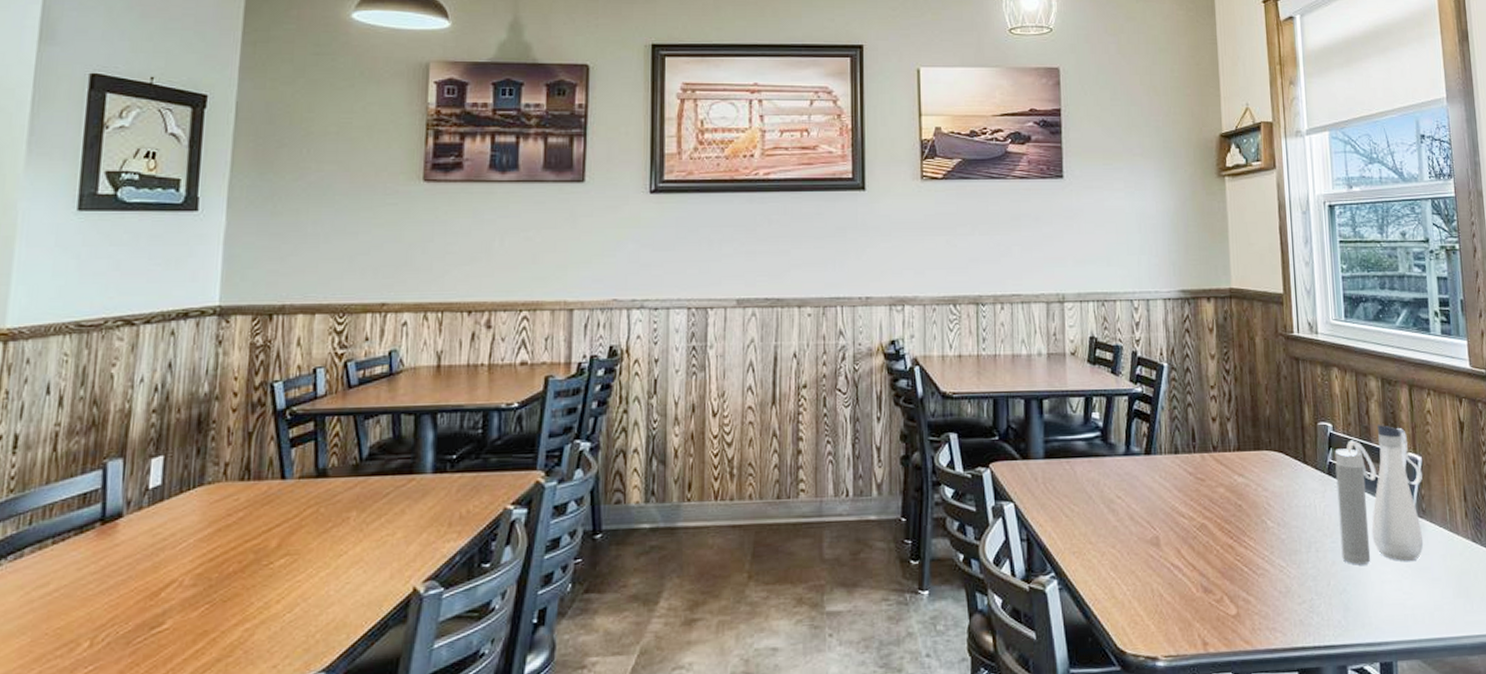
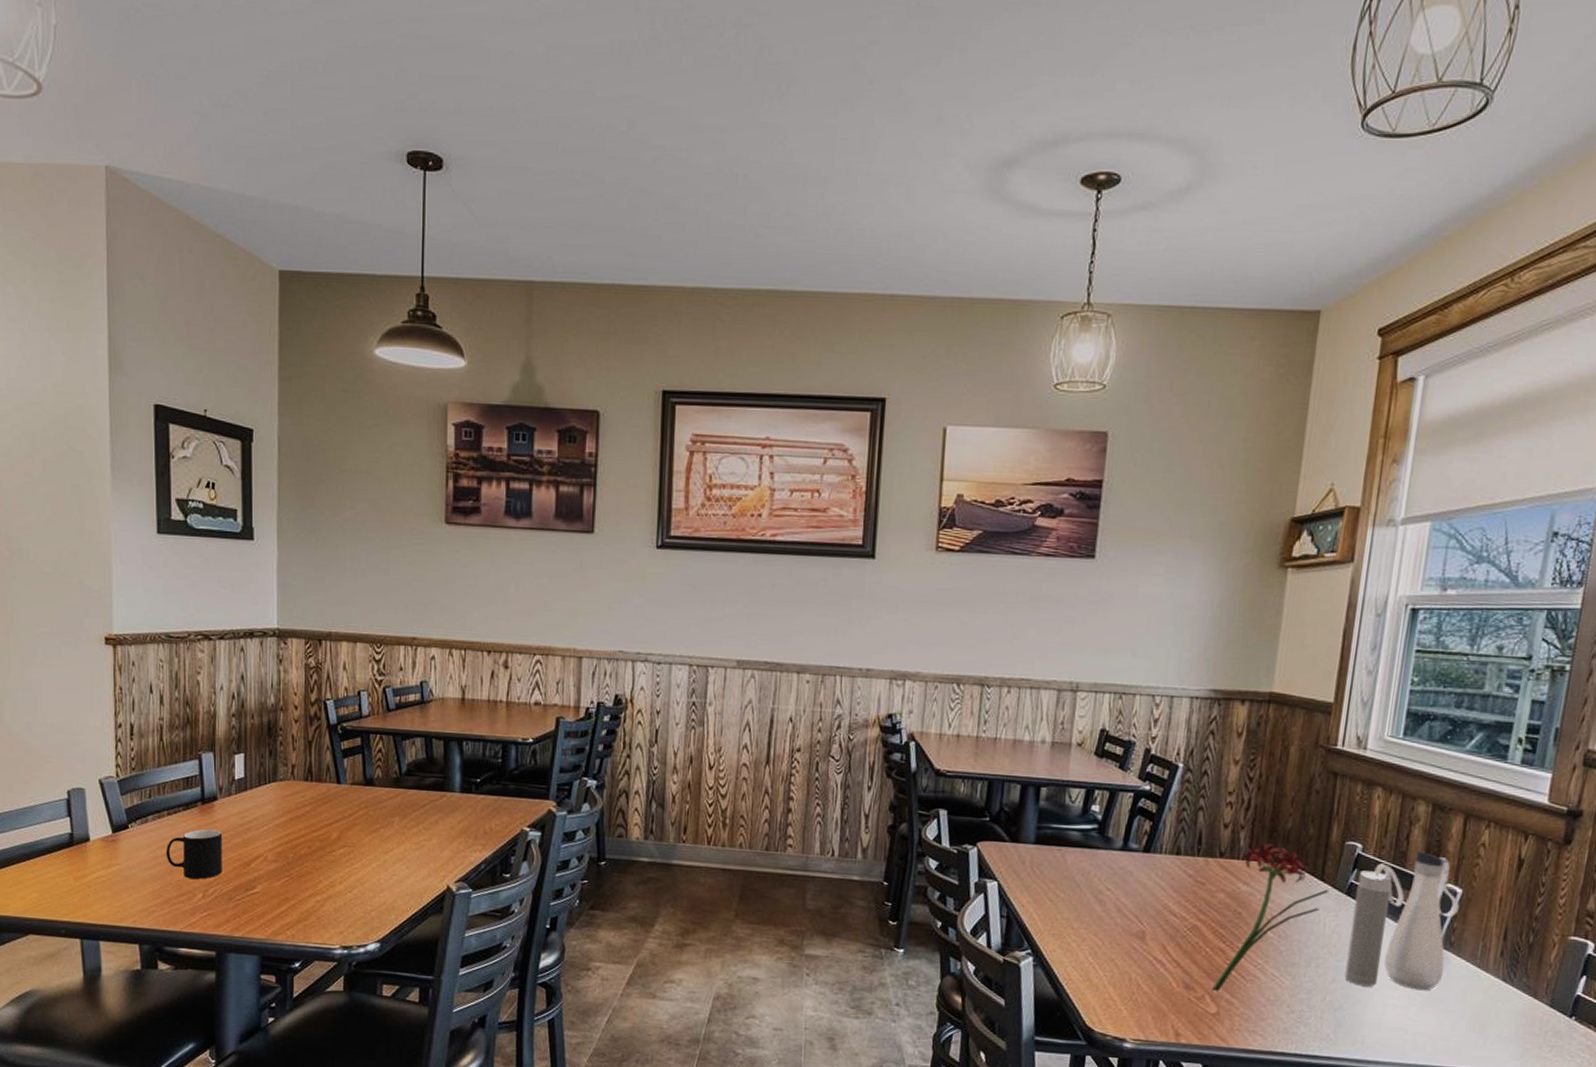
cup: none [43,555,125,623] -> present [165,829,222,879]
flower: none [1223,414,1313,592] -> present [1211,824,1330,993]

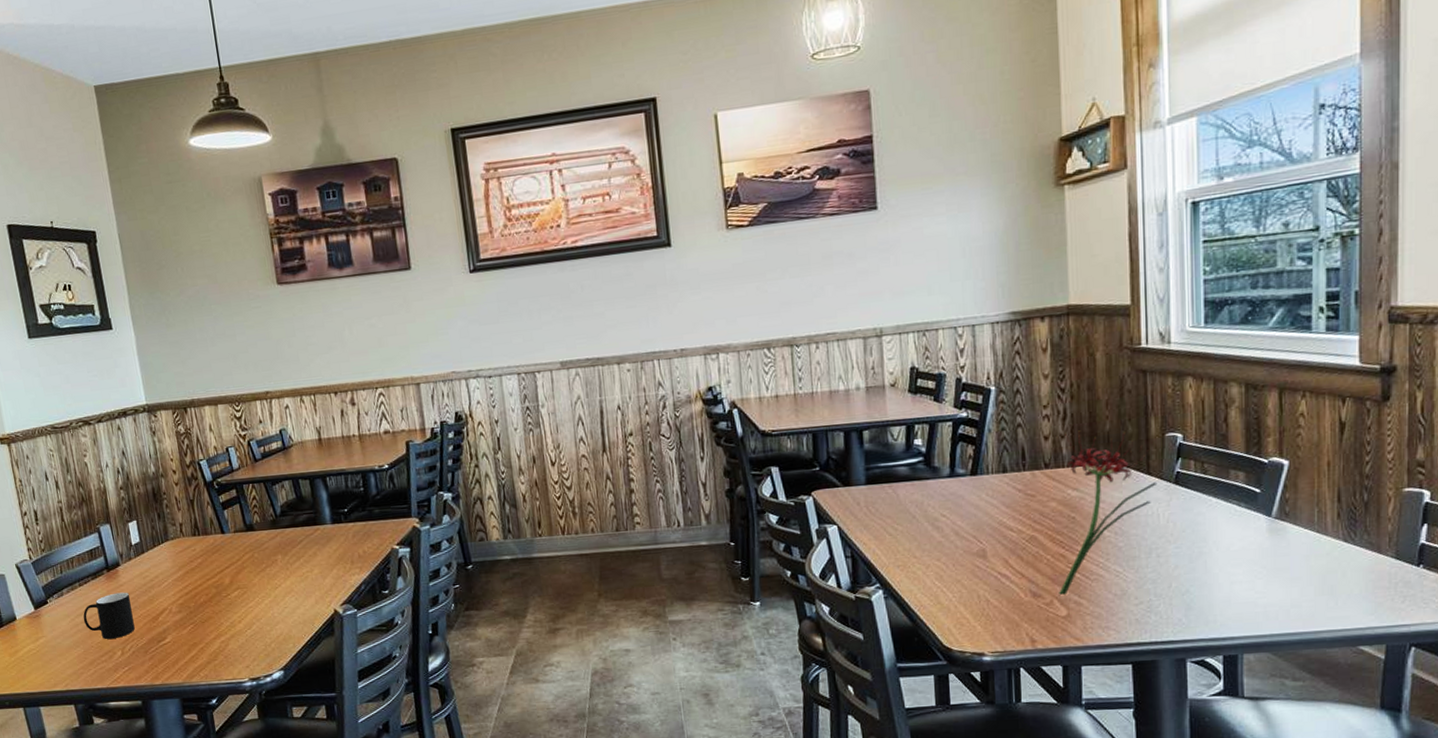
water bottle: present [1344,850,1459,991] -> none [1184,430,1288,568]

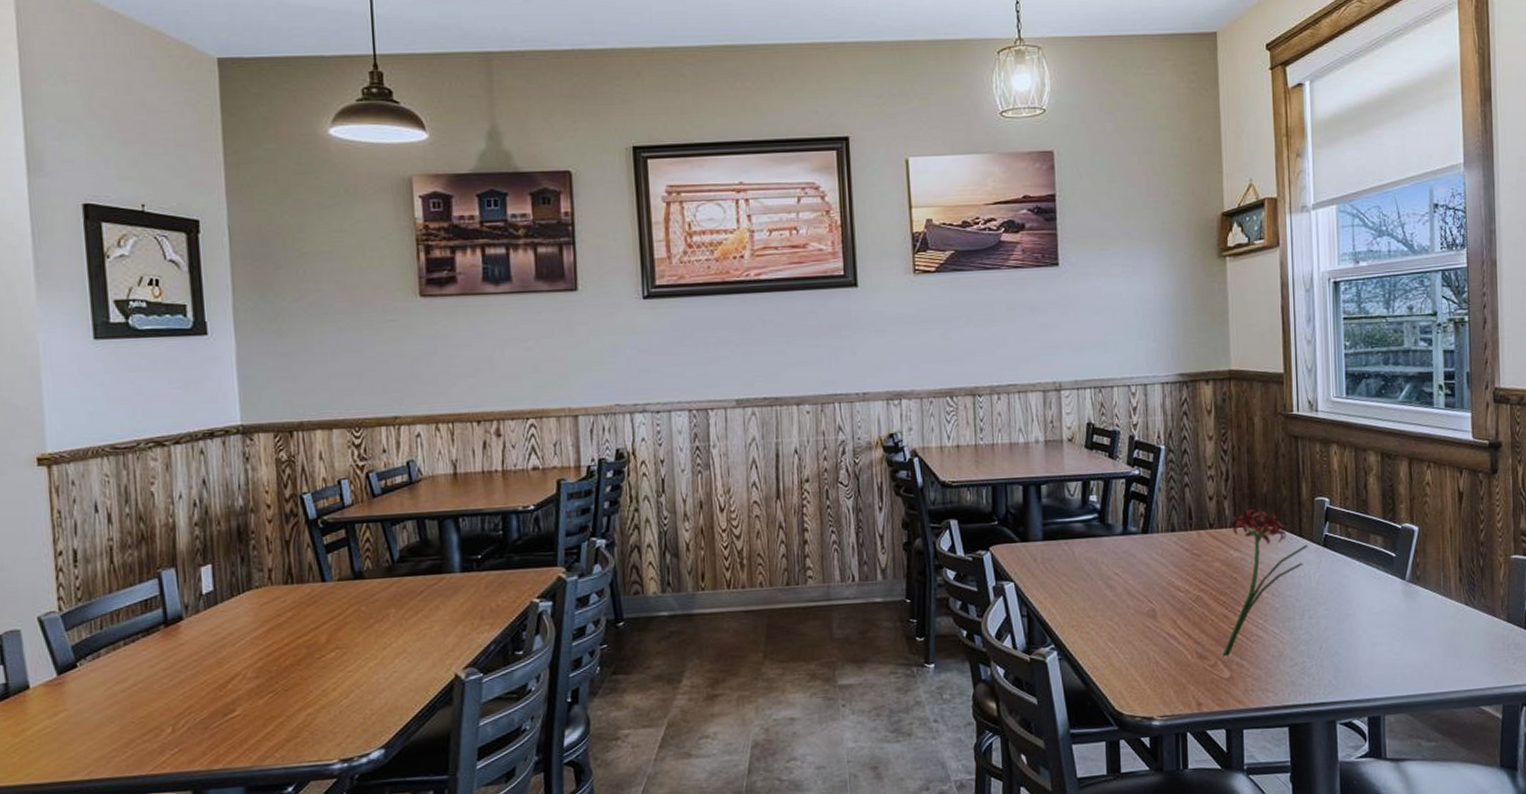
cup: present [83,592,135,639] -> none [124,653,194,713]

